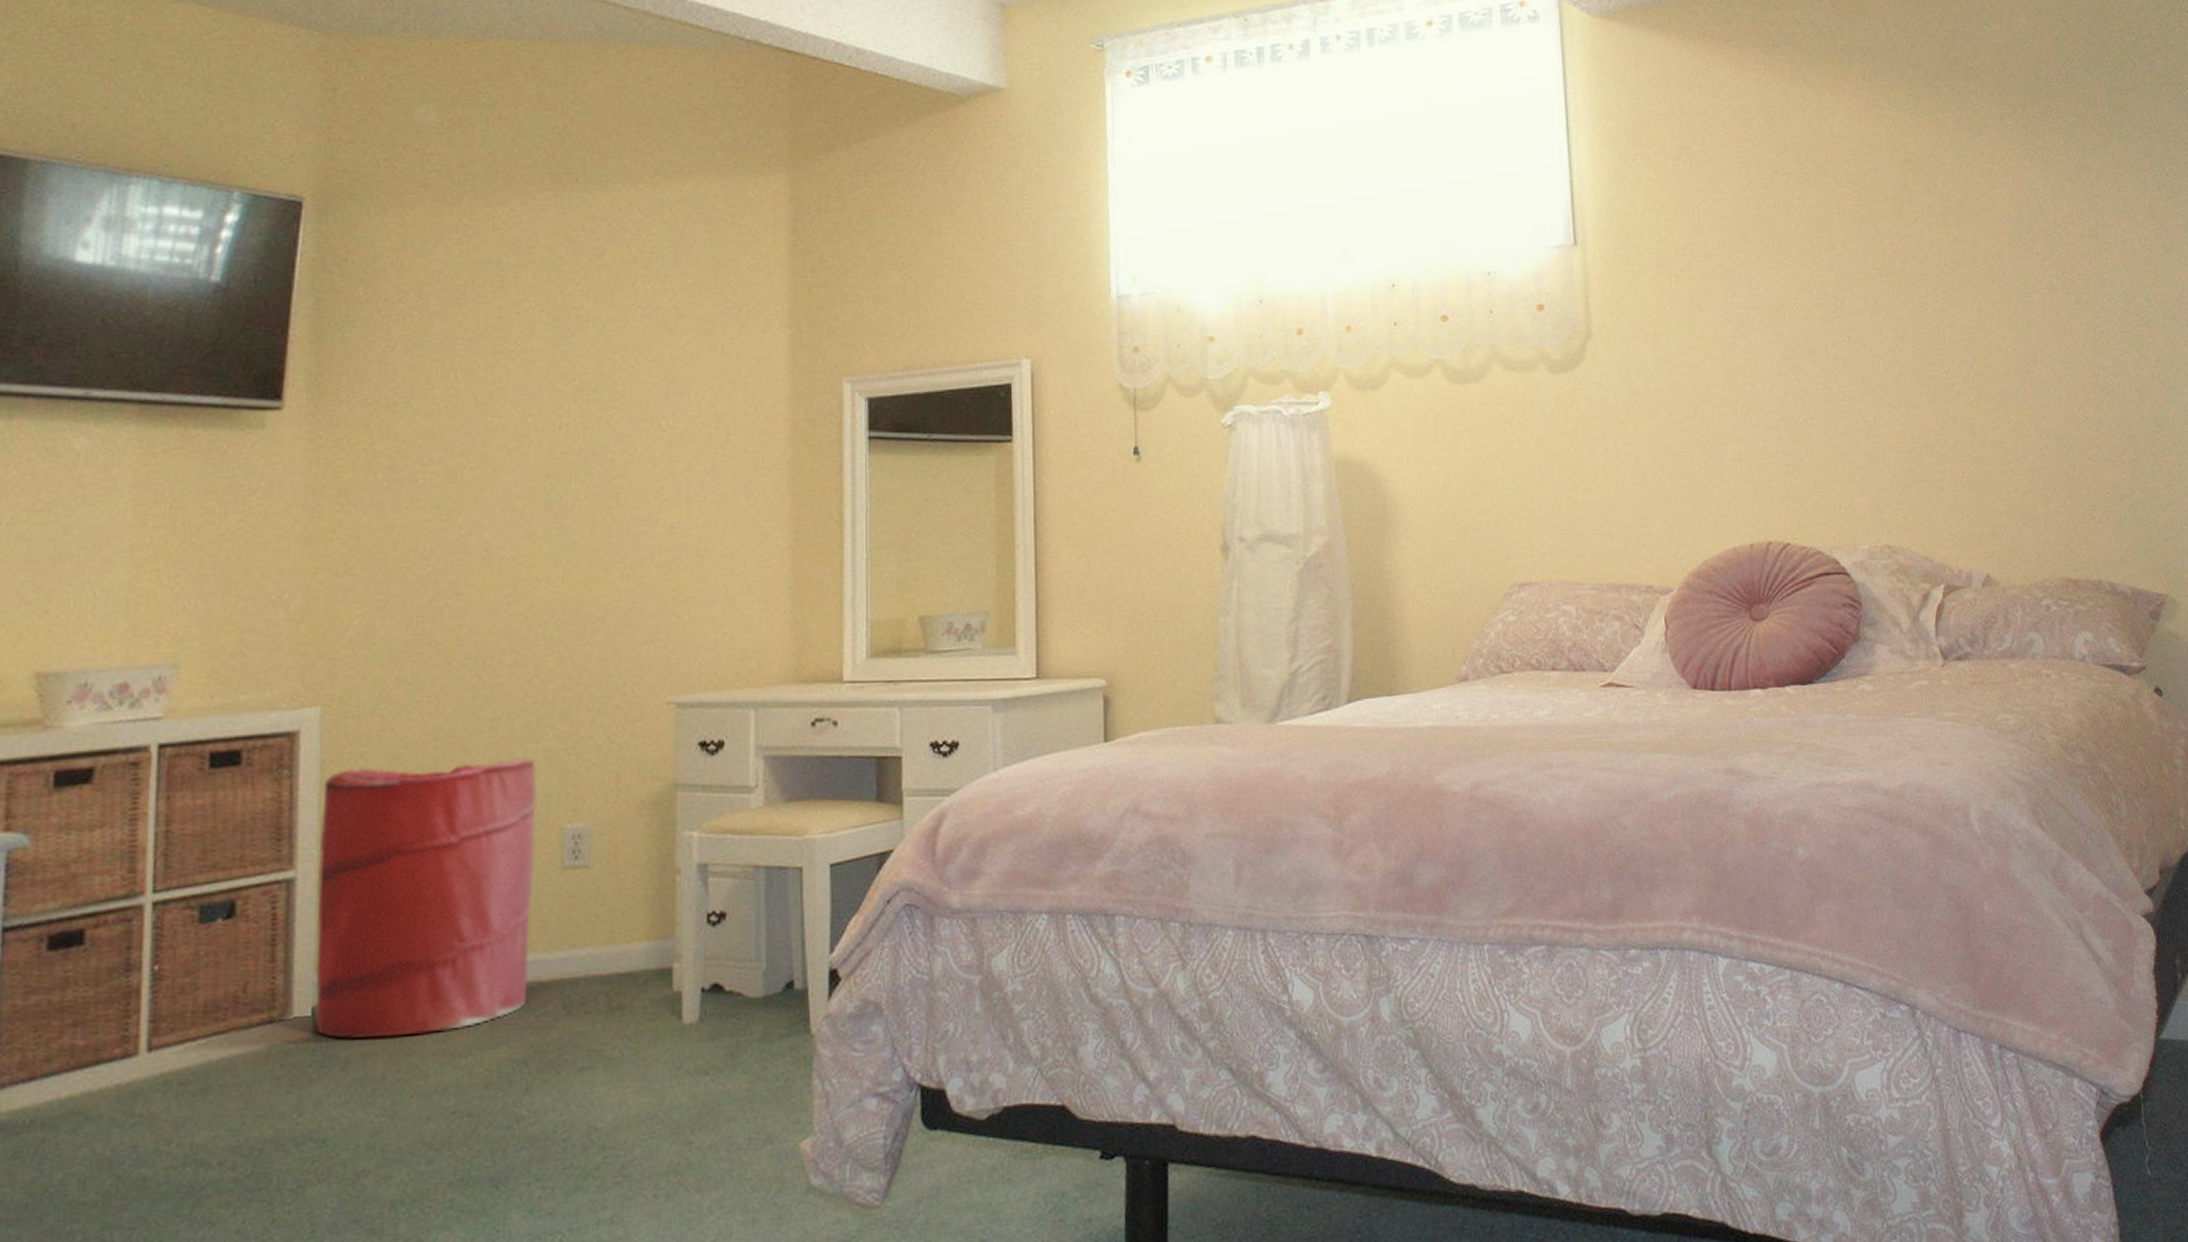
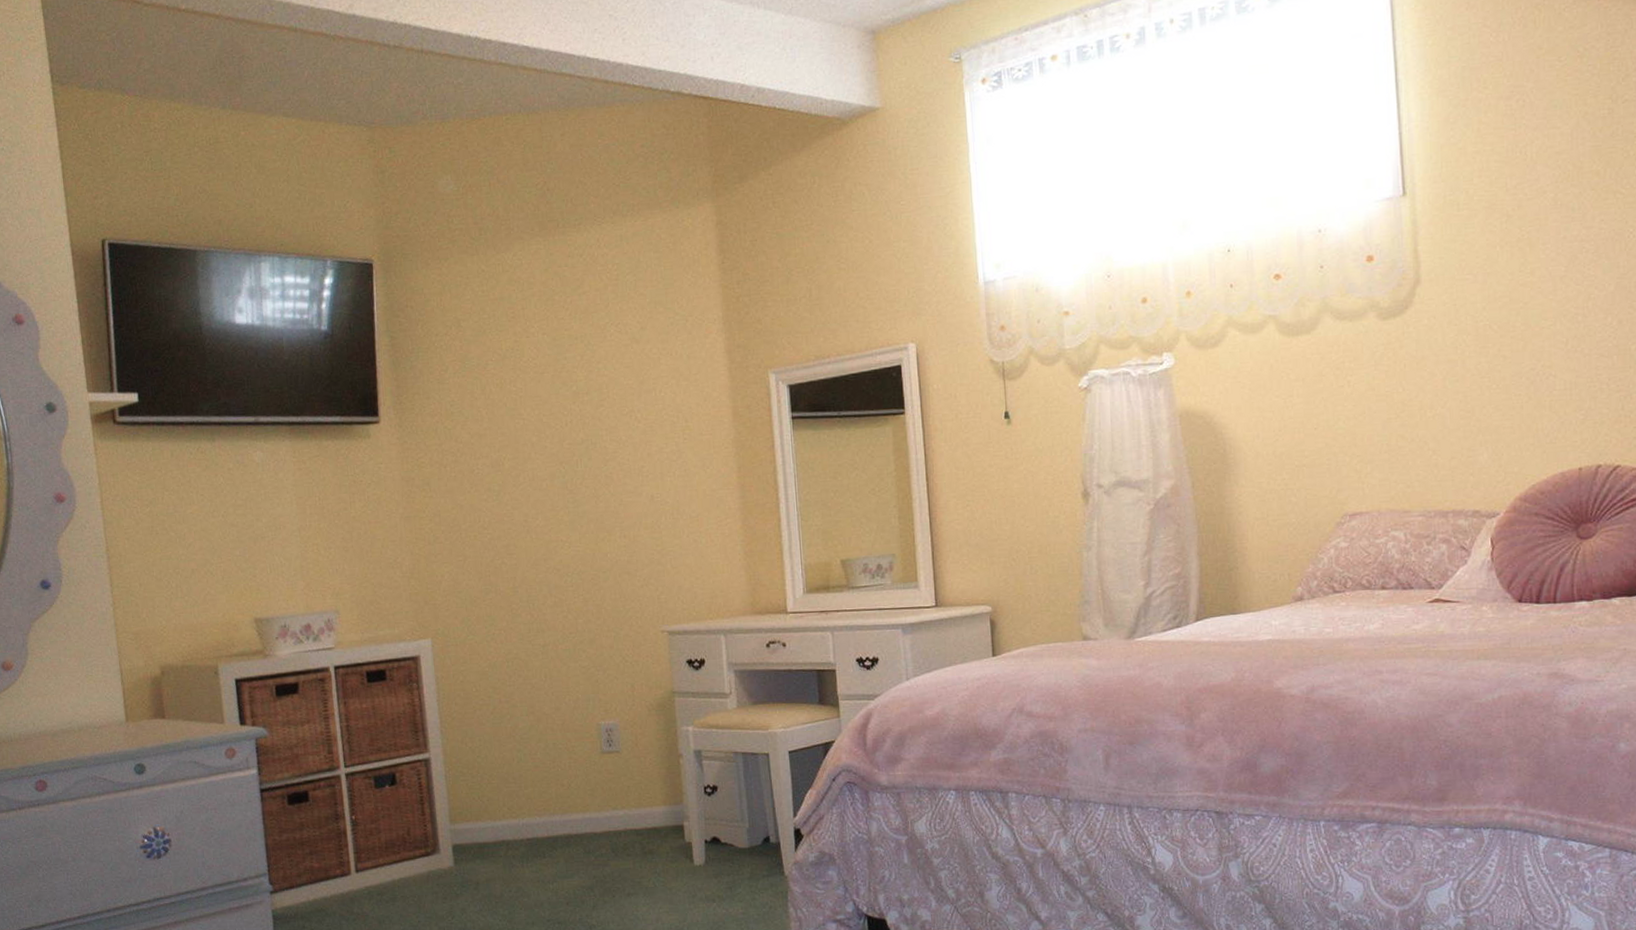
laundry hamper: present [315,758,537,1040] -> none [439,673,587,869]

